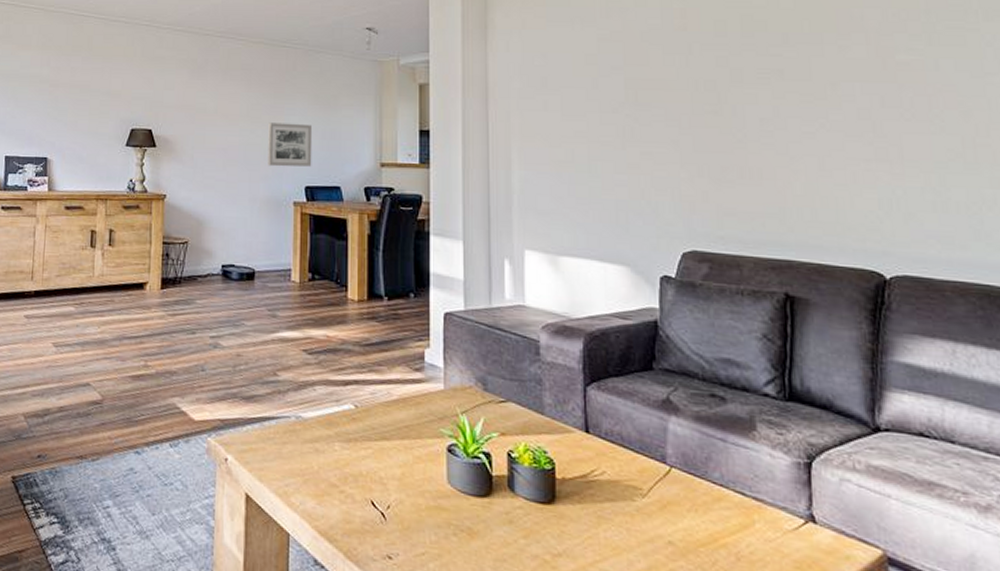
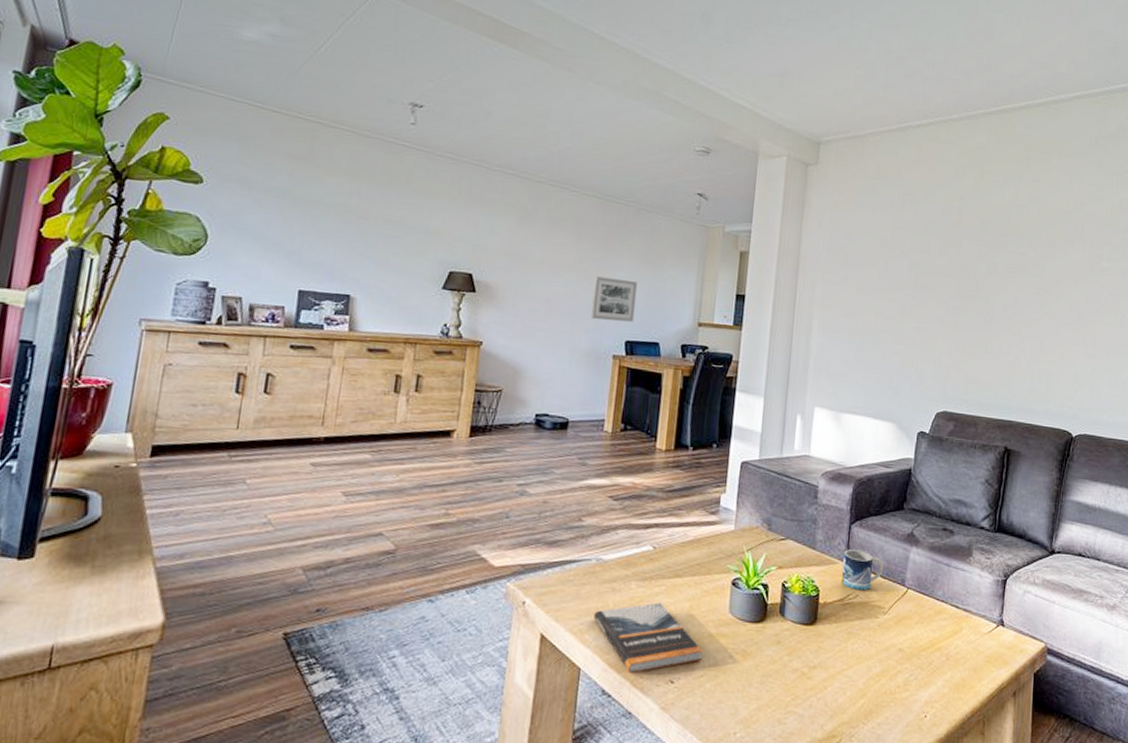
book: none [298,467,422,545] -> present [594,602,703,674]
mug: none [580,416,635,467] -> present [842,549,884,591]

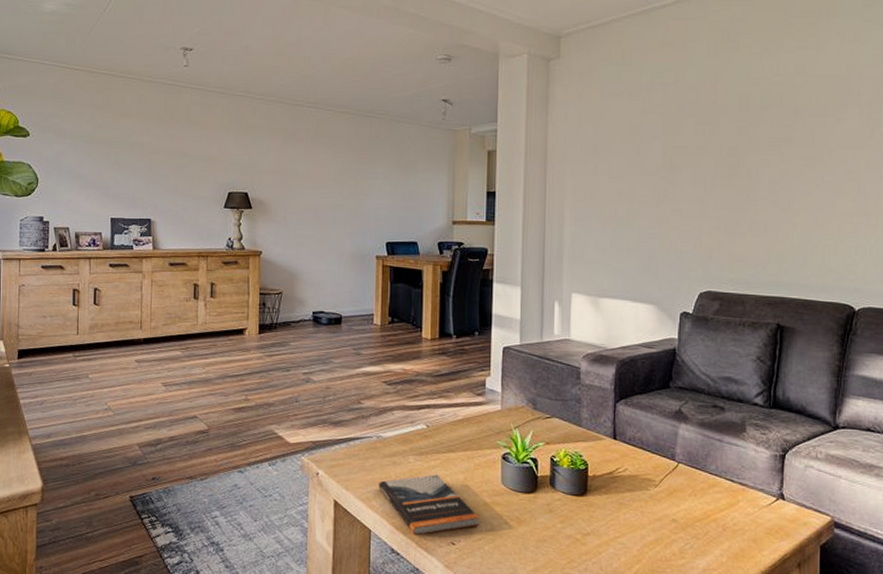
wall art: present [590,276,638,322] -> none [353,186,394,225]
mug: present [842,549,884,591] -> none [609,426,652,465]

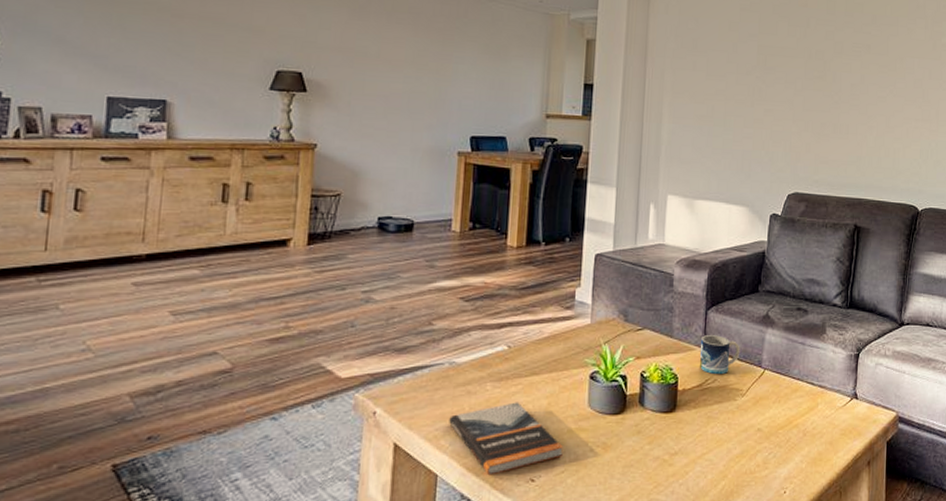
mug: none [609,426,652,465] -> present [700,335,740,375]

